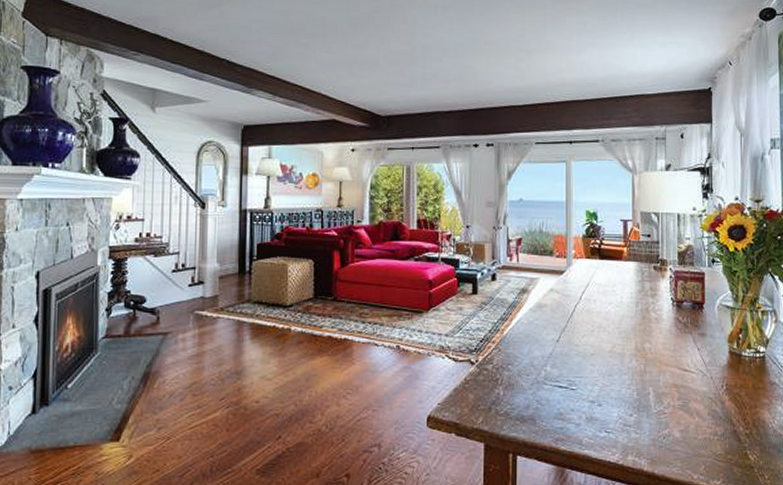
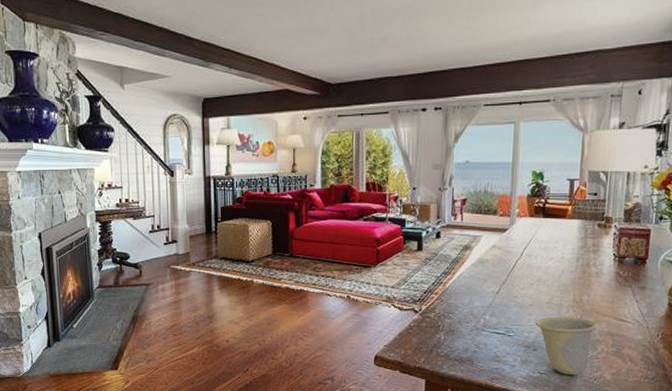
cup: none [598,367,662,434] -> present [535,317,598,375]

